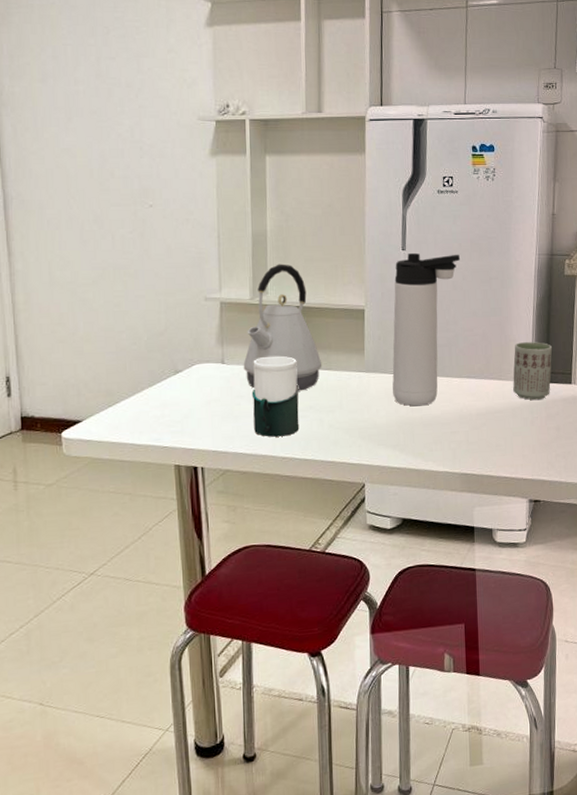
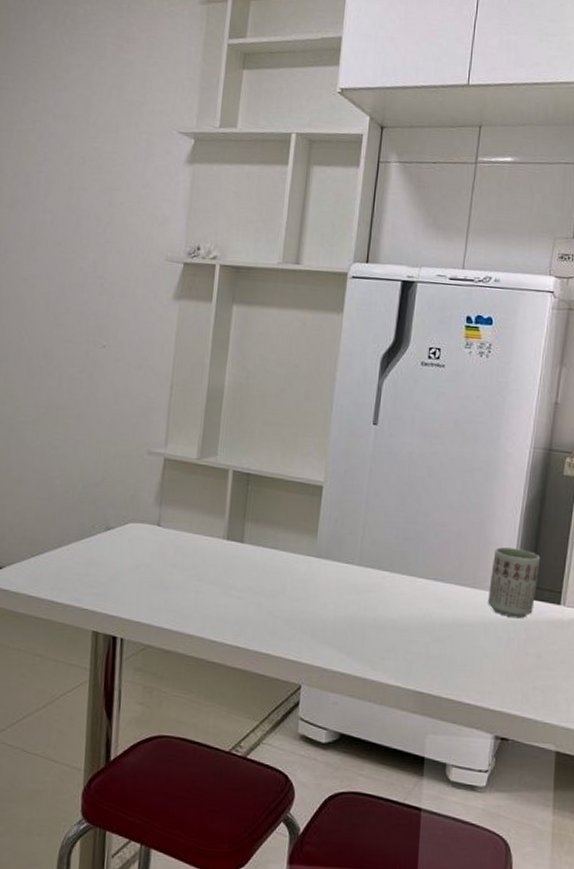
kettle: present [243,264,322,391] -> none [180,424,268,569]
cup: present [251,355,299,437] -> none [183,524,240,617]
thermos bottle: present [392,252,461,406] -> none [345,428,440,605]

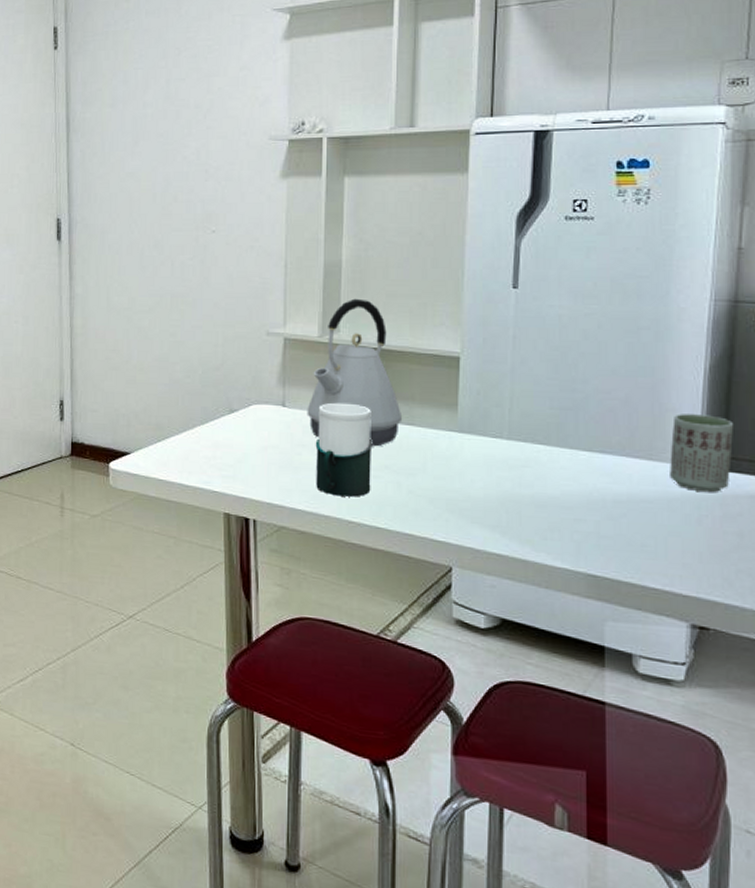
kettle: none [180,424,268,569] -> present [307,298,403,447]
cup: none [183,524,240,617] -> present [315,402,373,497]

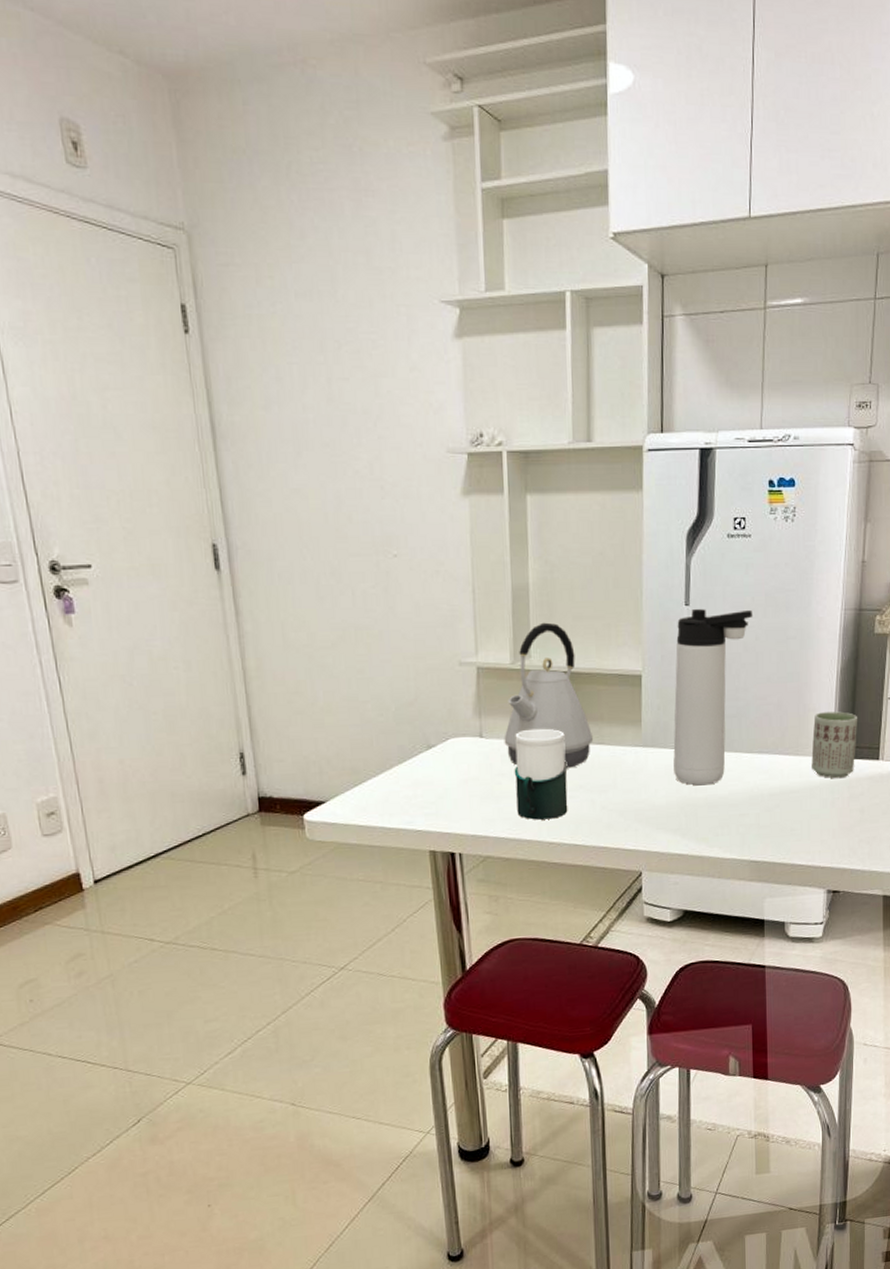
thermos bottle: none [494,291,596,482] -> present [673,608,753,786]

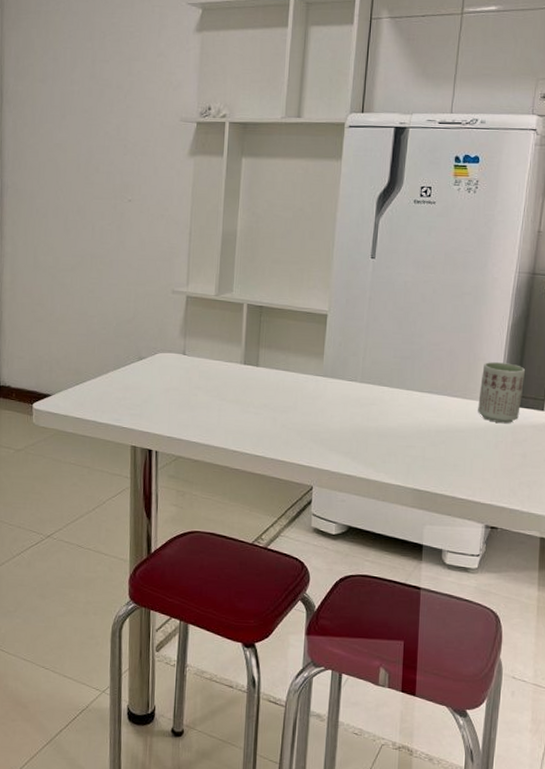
kettle: present [504,622,594,769] -> none [203,263,280,389]
cup: present [514,728,568,820] -> none [208,351,256,431]
thermos bottle: present [673,608,753,786] -> none [349,261,433,416]

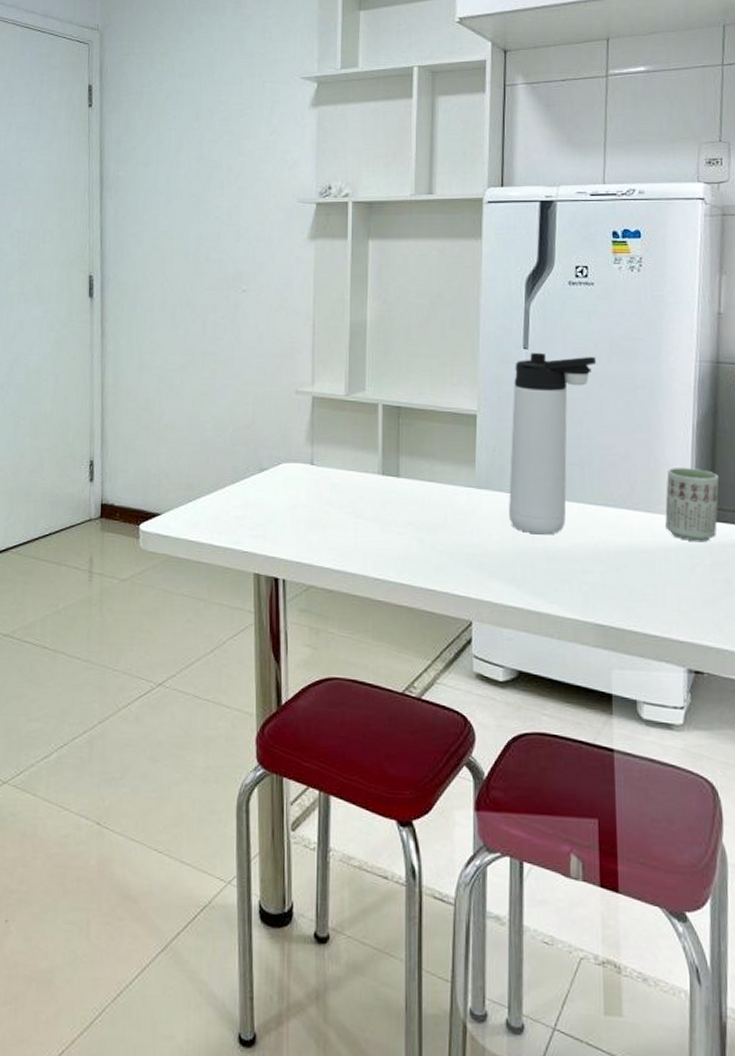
thermos bottle: none [349,261,433,416] -> present [509,352,597,535]

